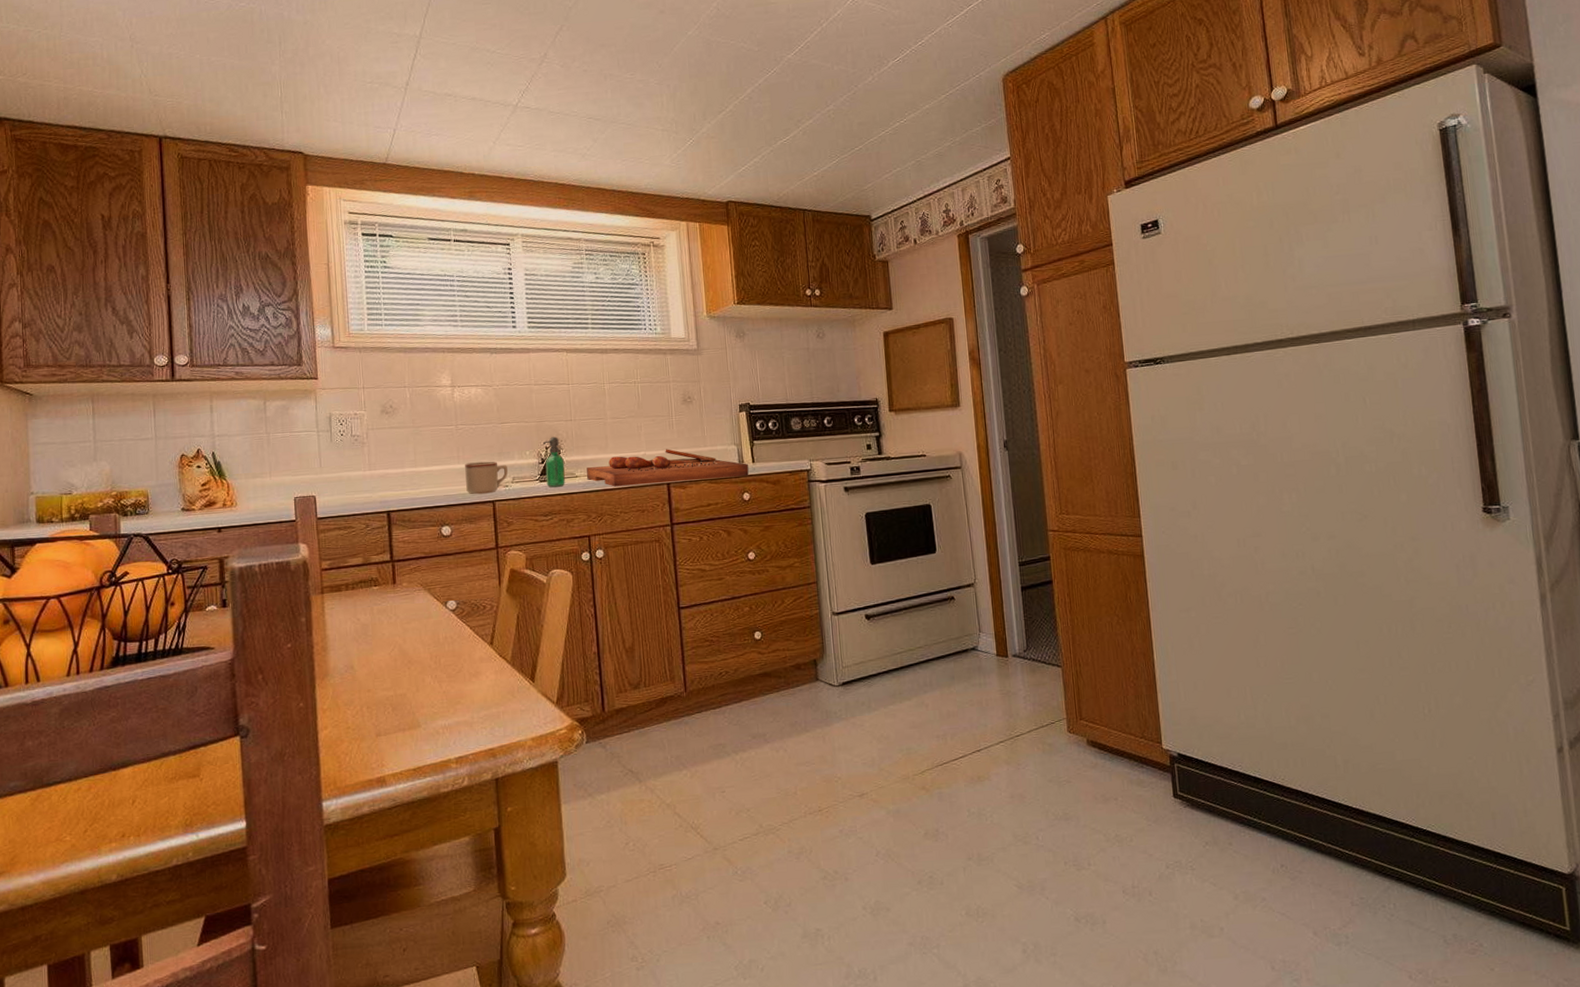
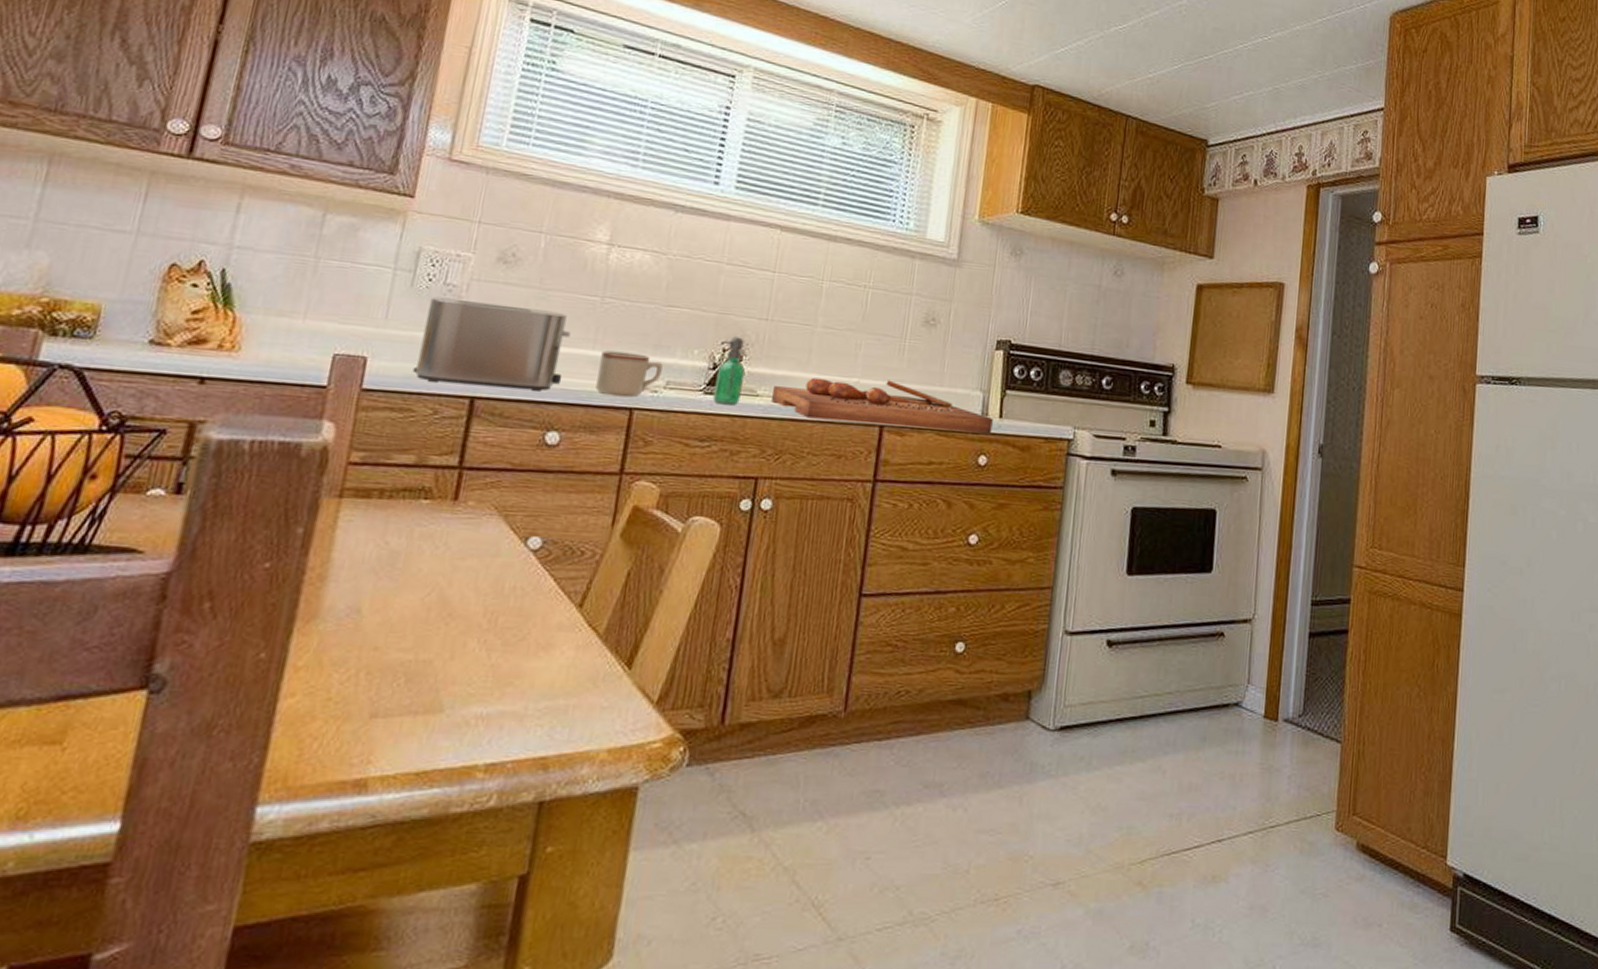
toaster: none [345,441,443,507] -> present [412,296,571,393]

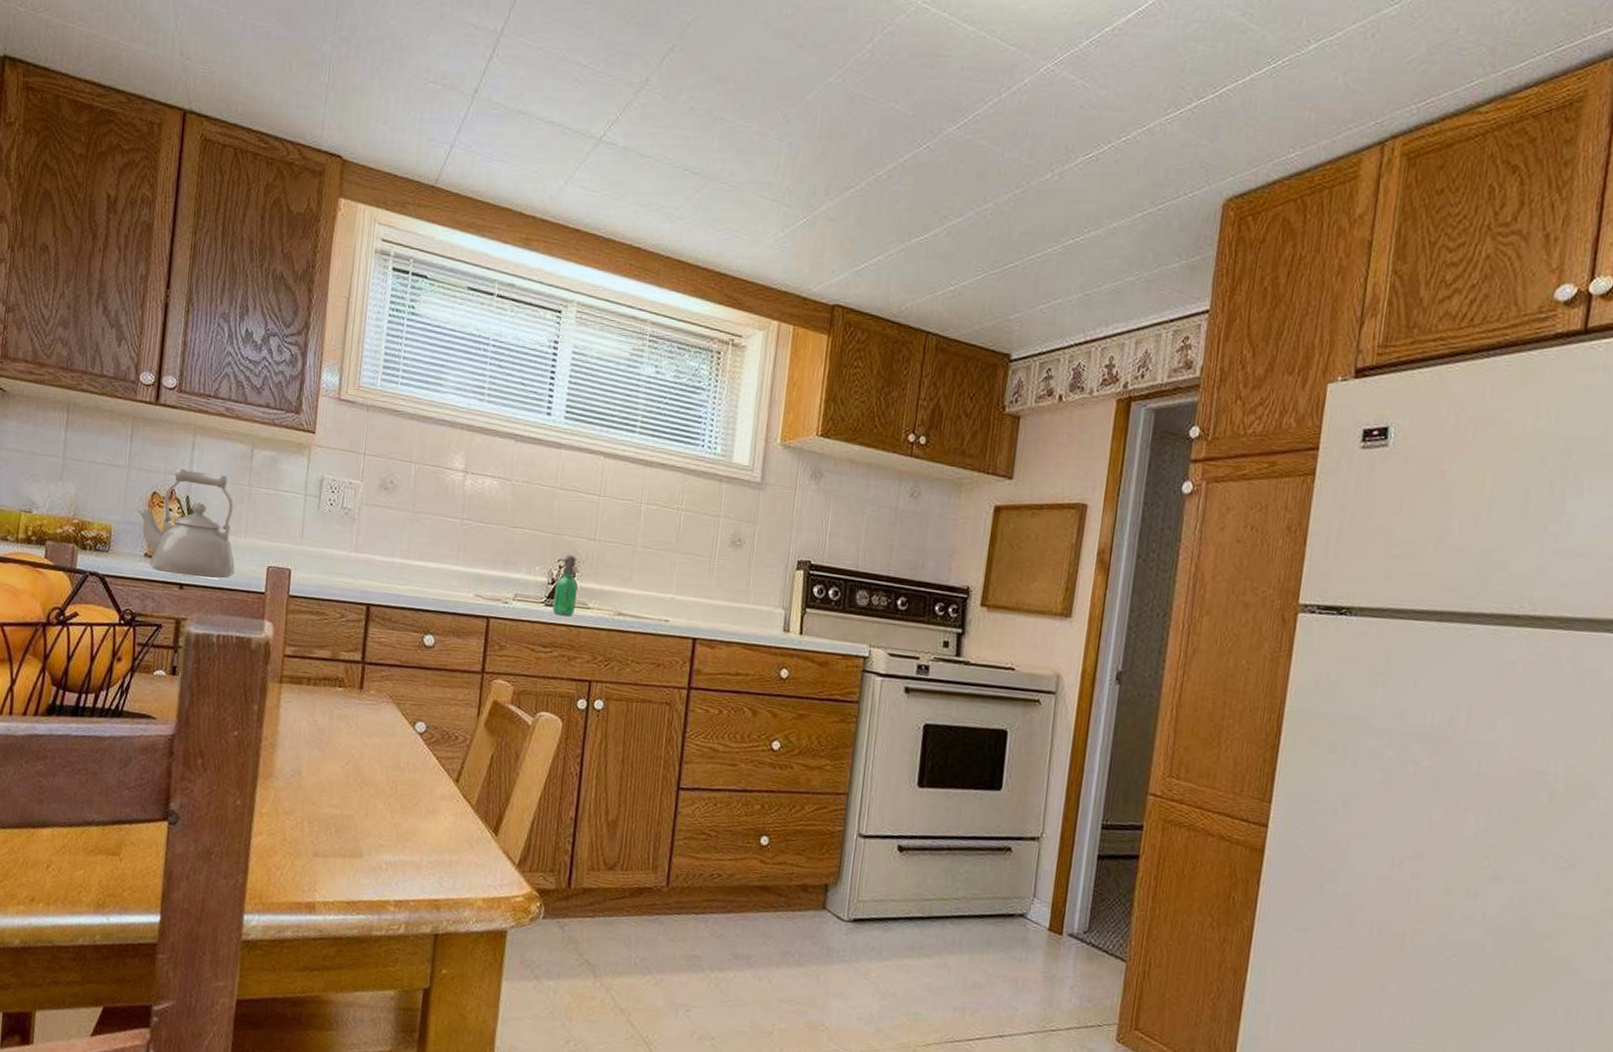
kettle: none [146,234,291,371] -> present [138,468,235,579]
toaster: present [412,296,571,393] -> none [324,518,438,602]
mug: present [595,350,663,398] -> none [460,566,511,608]
cutting board: present [772,377,993,434] -> none [601,593,794,650]

